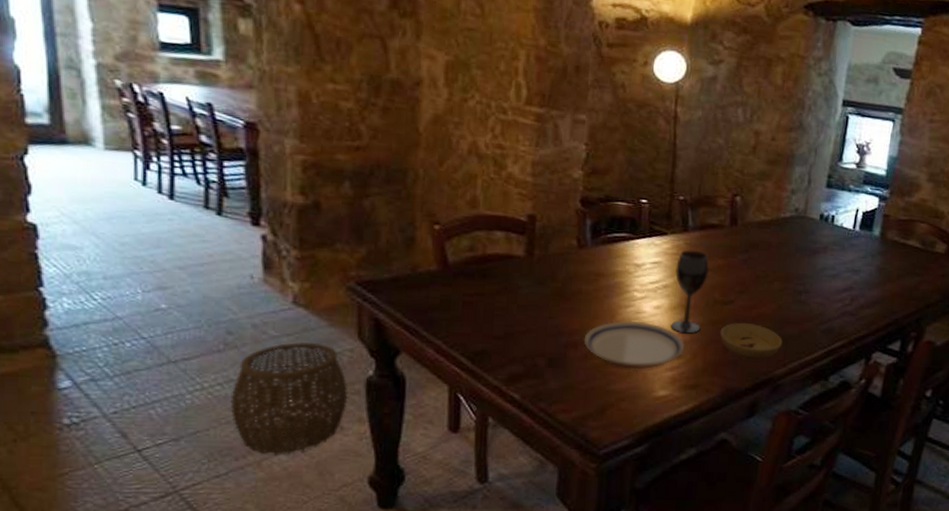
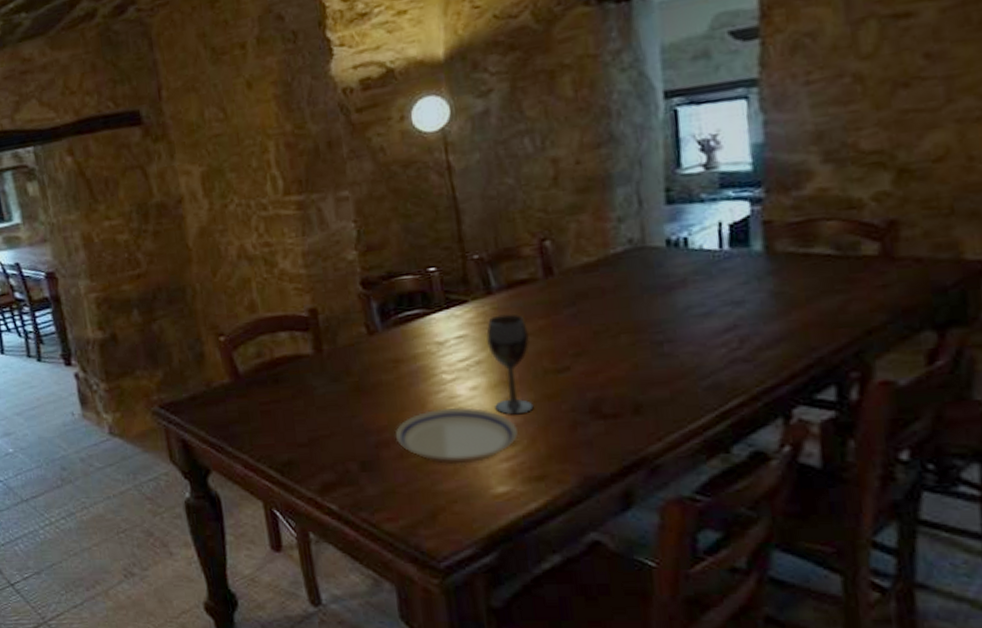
woven basket: present [230,341,348,455] -> none [73,470,172,584]
bowl: present [720,322,783,361] -> none [560,391,651,439]

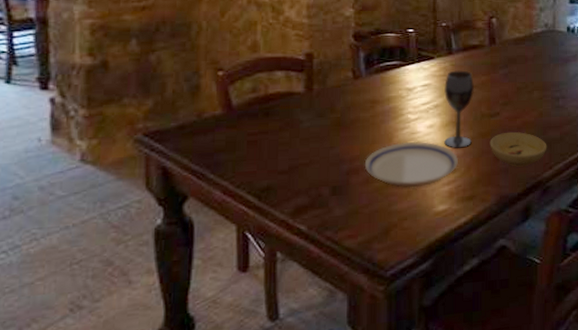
bowl: none [560,391,651,439] -> present [490,132,547,167]

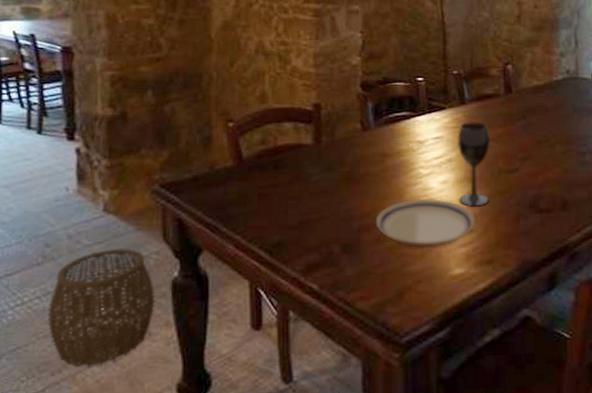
woven basket: none [14,198,137,320] -> present [47,248,155,368]
bowl: present [490,132,547,167] -> none [508,189,574,229]

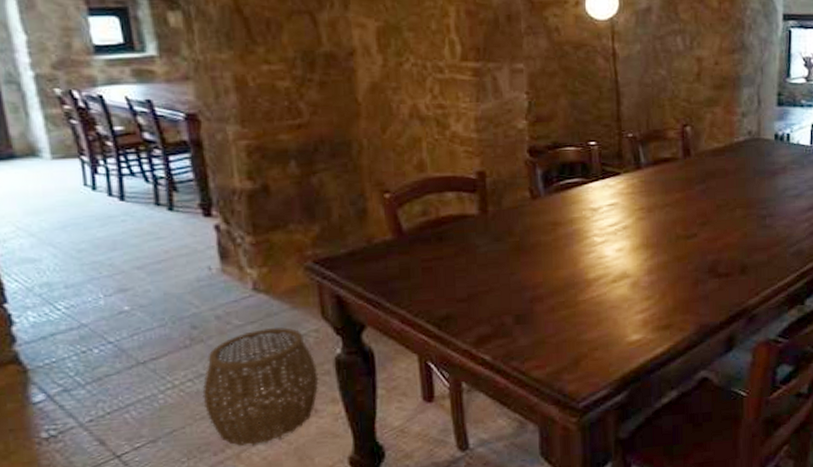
plate: present [375,198,475,249] -> none [548,266,652,317]
wine glass: present [458,121,491,207] -> none [633,187,668,274]

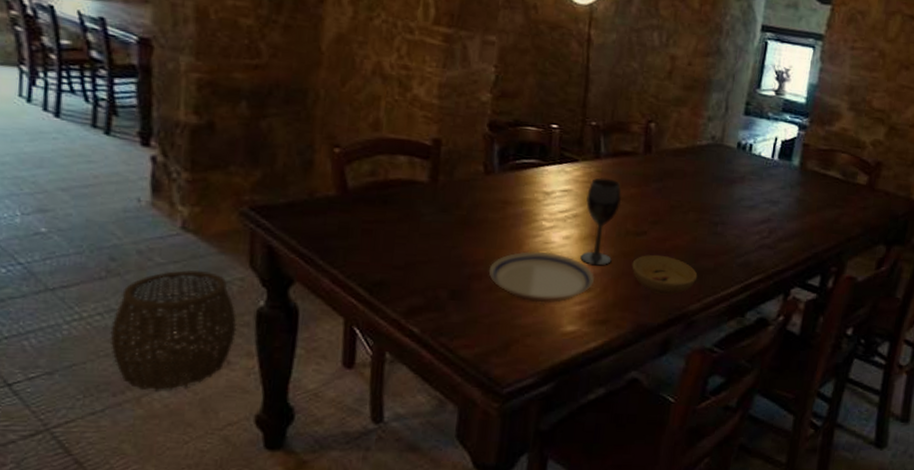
plate: none [548,266,652,317] -> present [488,251,594,303]
wine glass: none [633,187,668,274] -> present [580,177,622,266]
bowl: none [687,255,753,293] -> present [631,254,698,295]

